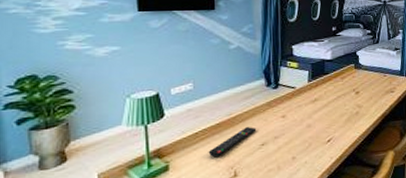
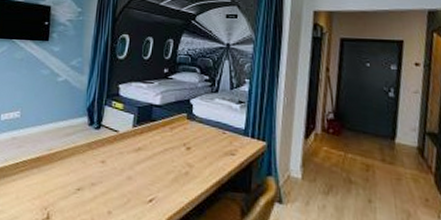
remote control: present [208,127,257,158] -> none [25,166,74,194]

